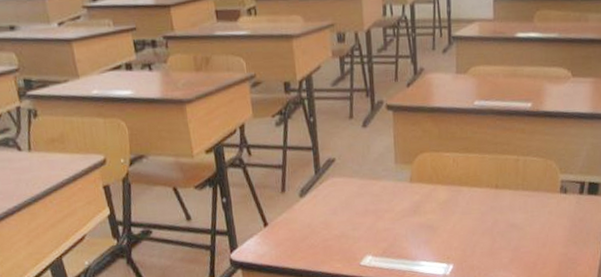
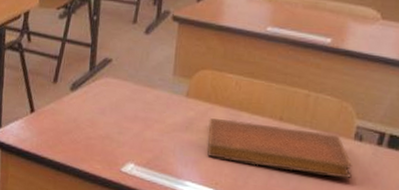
notebook: none [434,191,561,235] -> present [207,118,352,179]

